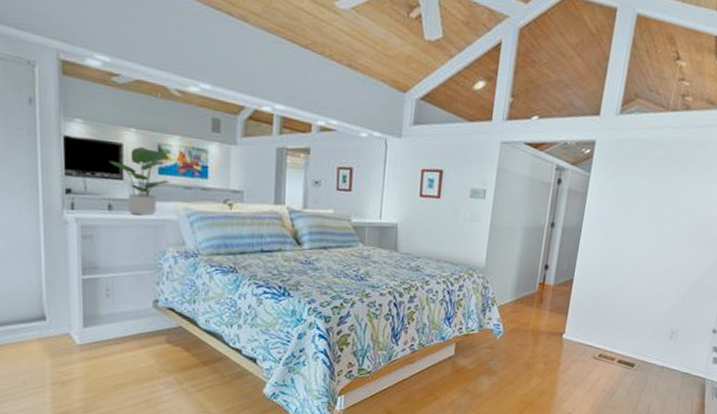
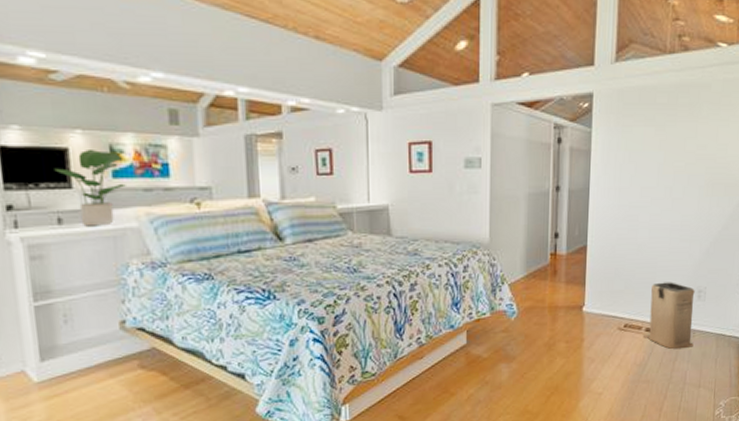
laundry basket: none [614,320,668,382] -> present [642,282,695,350]

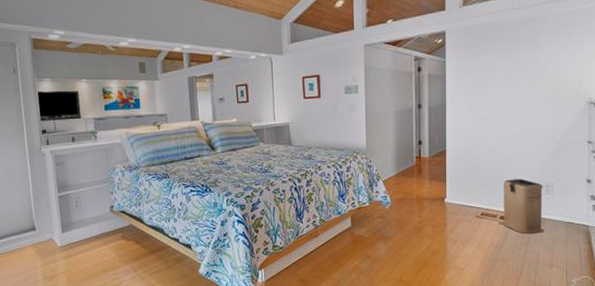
potted plant: present [54,150,126,227] -> none [70,92,113,143]

